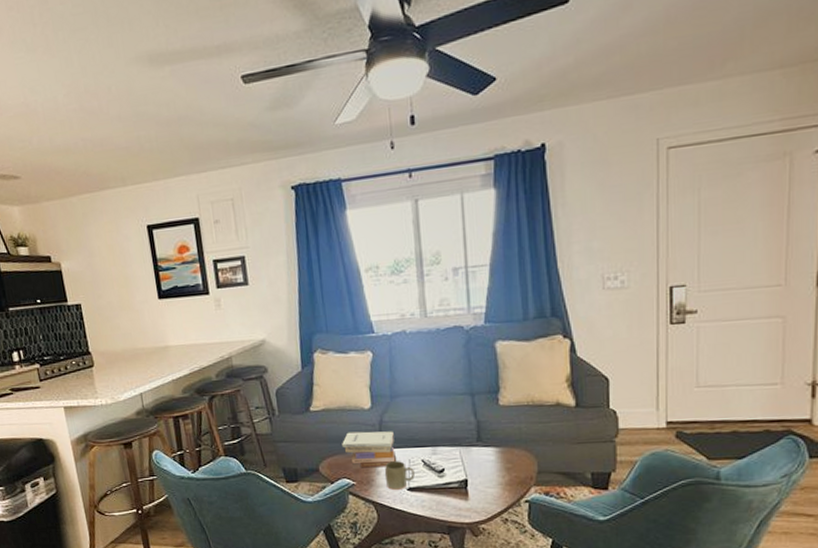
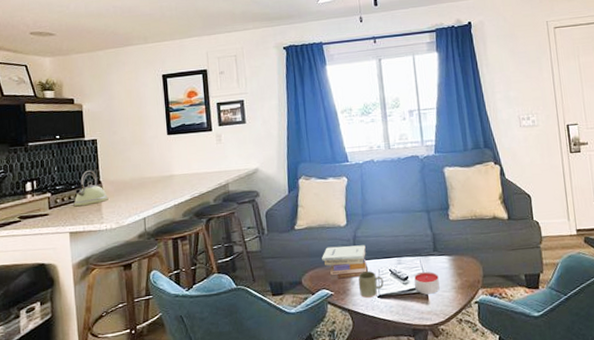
kettle: none [64,339,101,380] -> present [73,170,109,207]
candle: none [452,464,483,491] -> present [414,272,440,295]

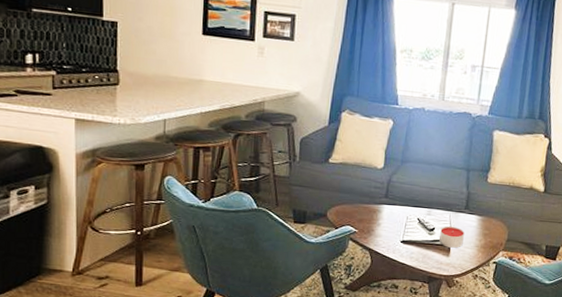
kettle: present [73,170,109,207] -> none [82,54,125,95]
books: present [322,245,368,279] -> none [352,186,399,220]
mug: present [358,271,384,298] -> none [383,216,410,241]

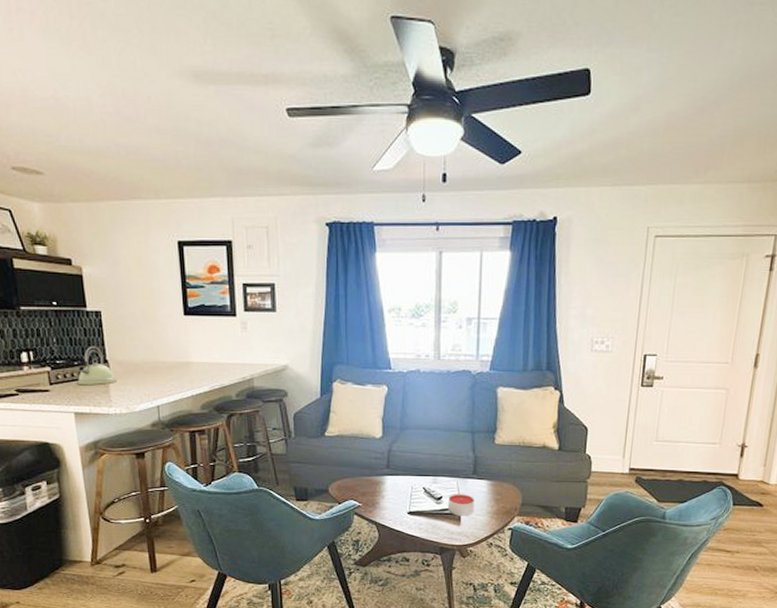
kettle: none [82,54,125,95] -> present [77,346,117,386]

